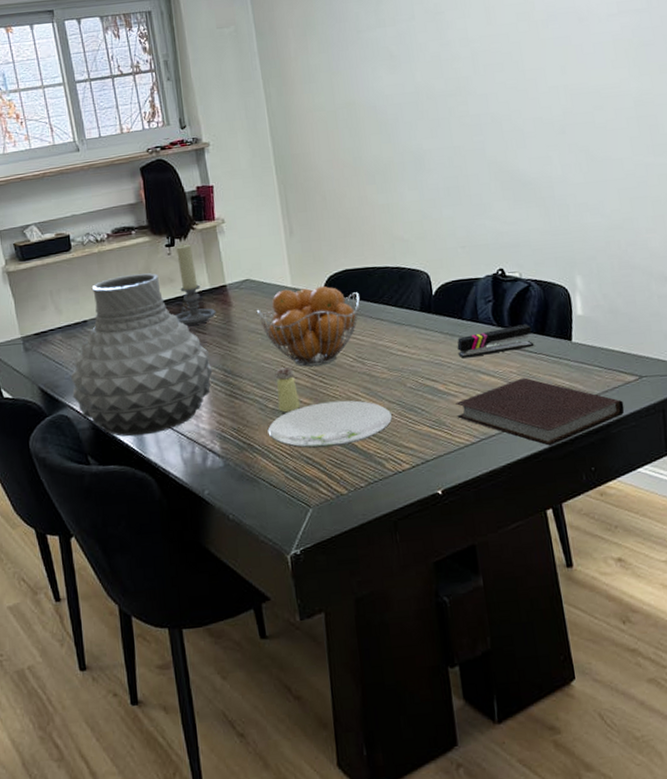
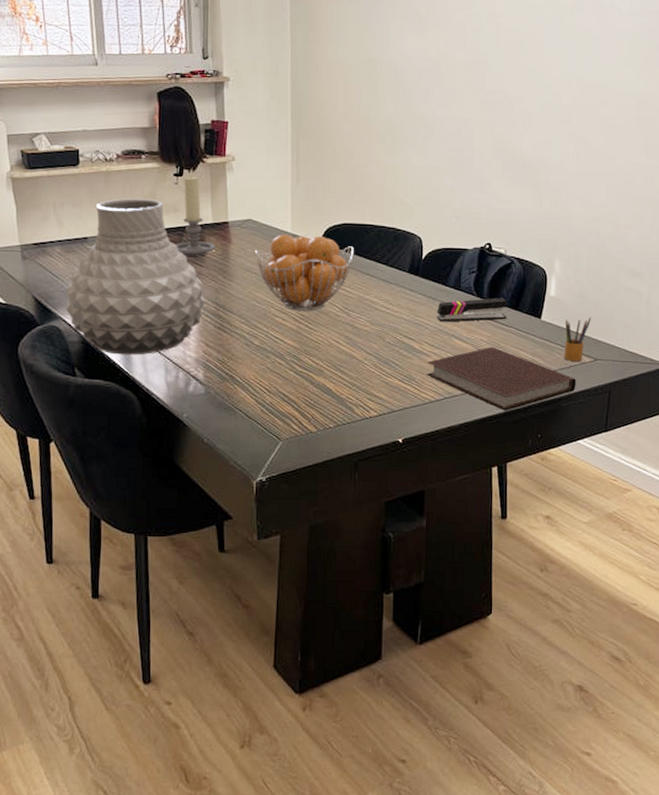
plate: present [267,400,393,449] -> none [250,346,368,388]
saltshaker: present [276,367,301,413] -> none [263,309,285,351]
pencil box: none [599,331,628,382] -> present [564,316,591,361]

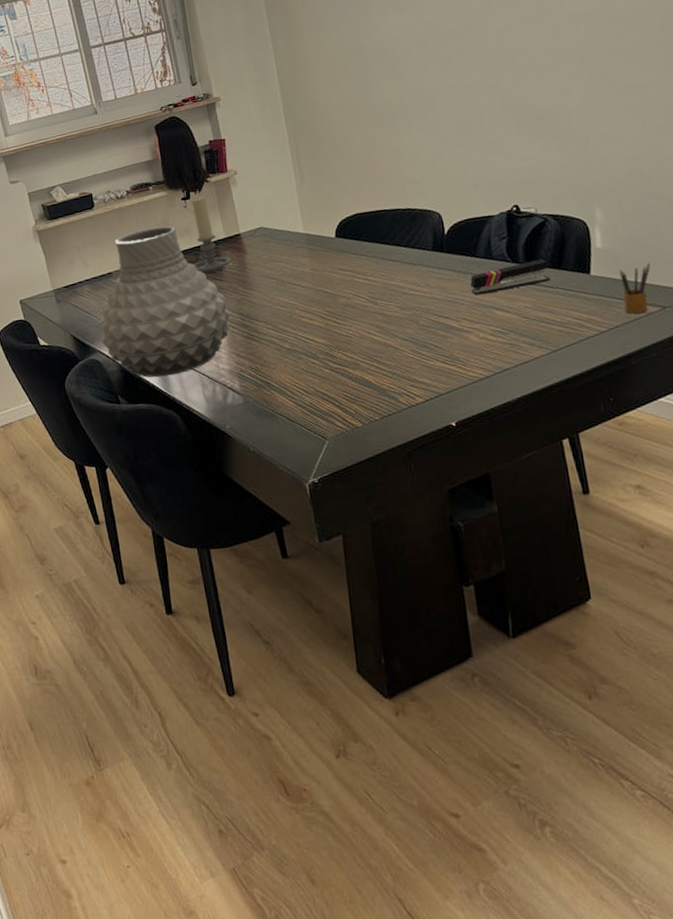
fruit basket: present [254,234,354,311] -> none [270,230,372,309]
notebook: present [426,347,576,411] -> none [469,312,646,378]

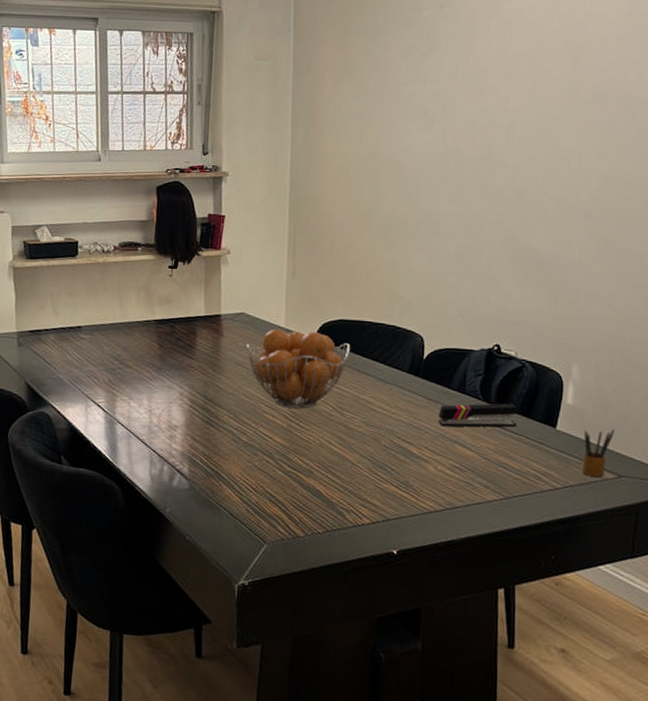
vase: present [98,225,230,378] -> none [56,289,194,446]
candle holder: present [192,196,232,274] -> none [167,268,207,349]
fruit basket: none [270,230,372,309] -> present [246,329,350,409]

